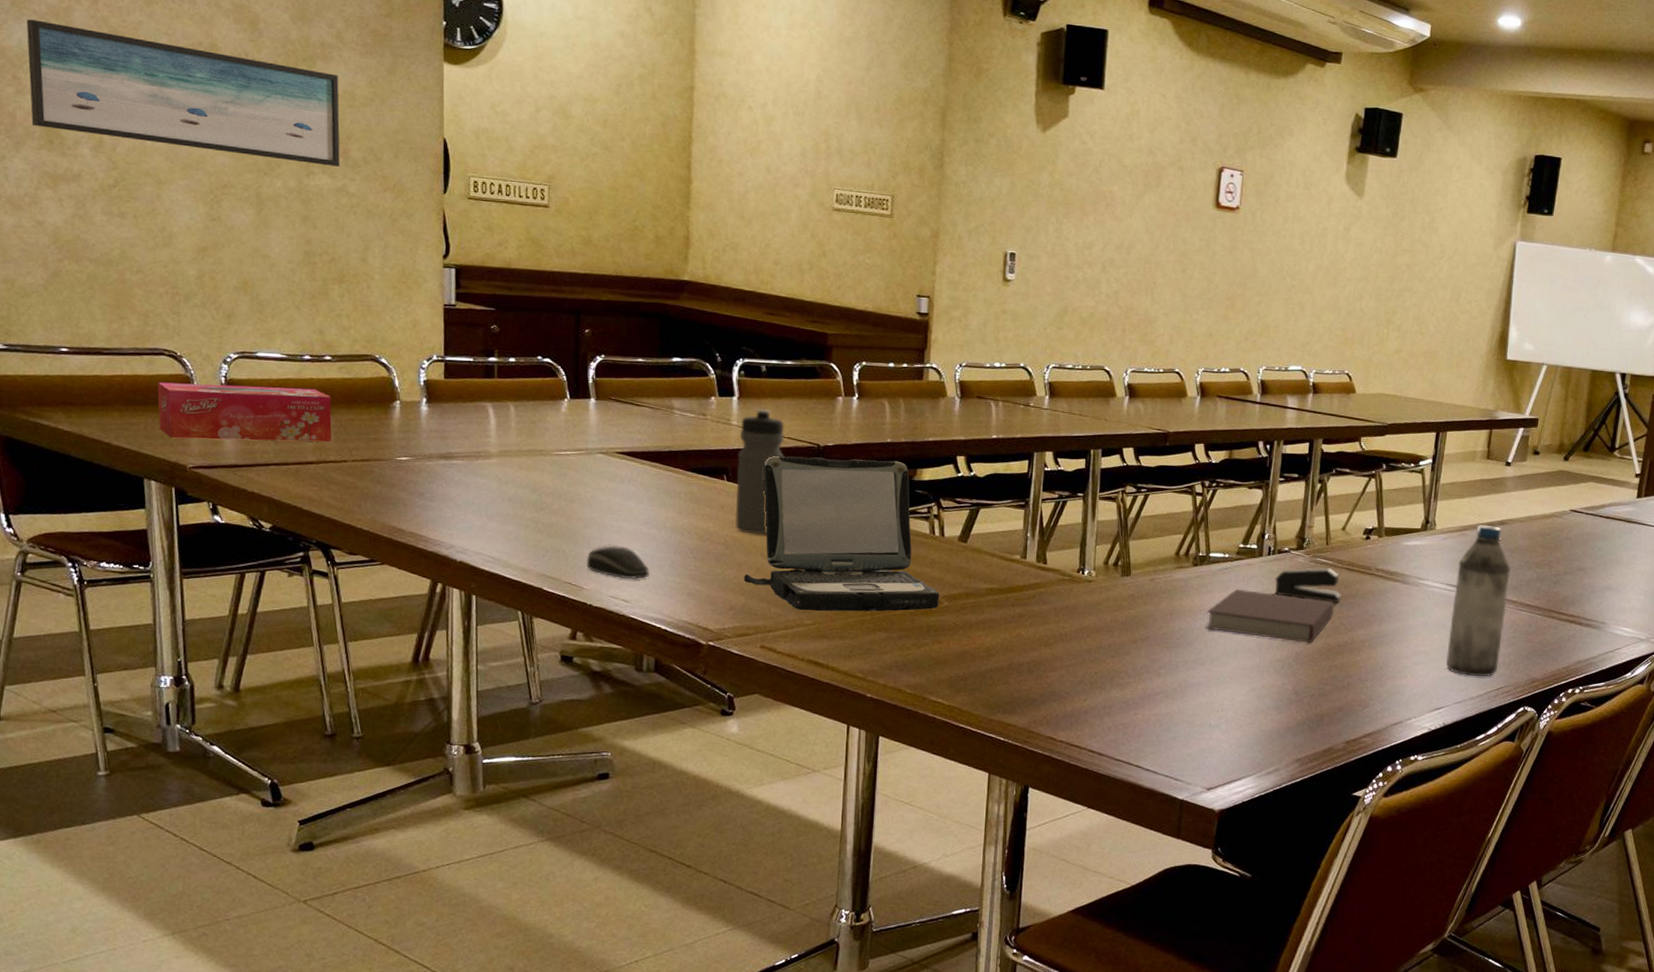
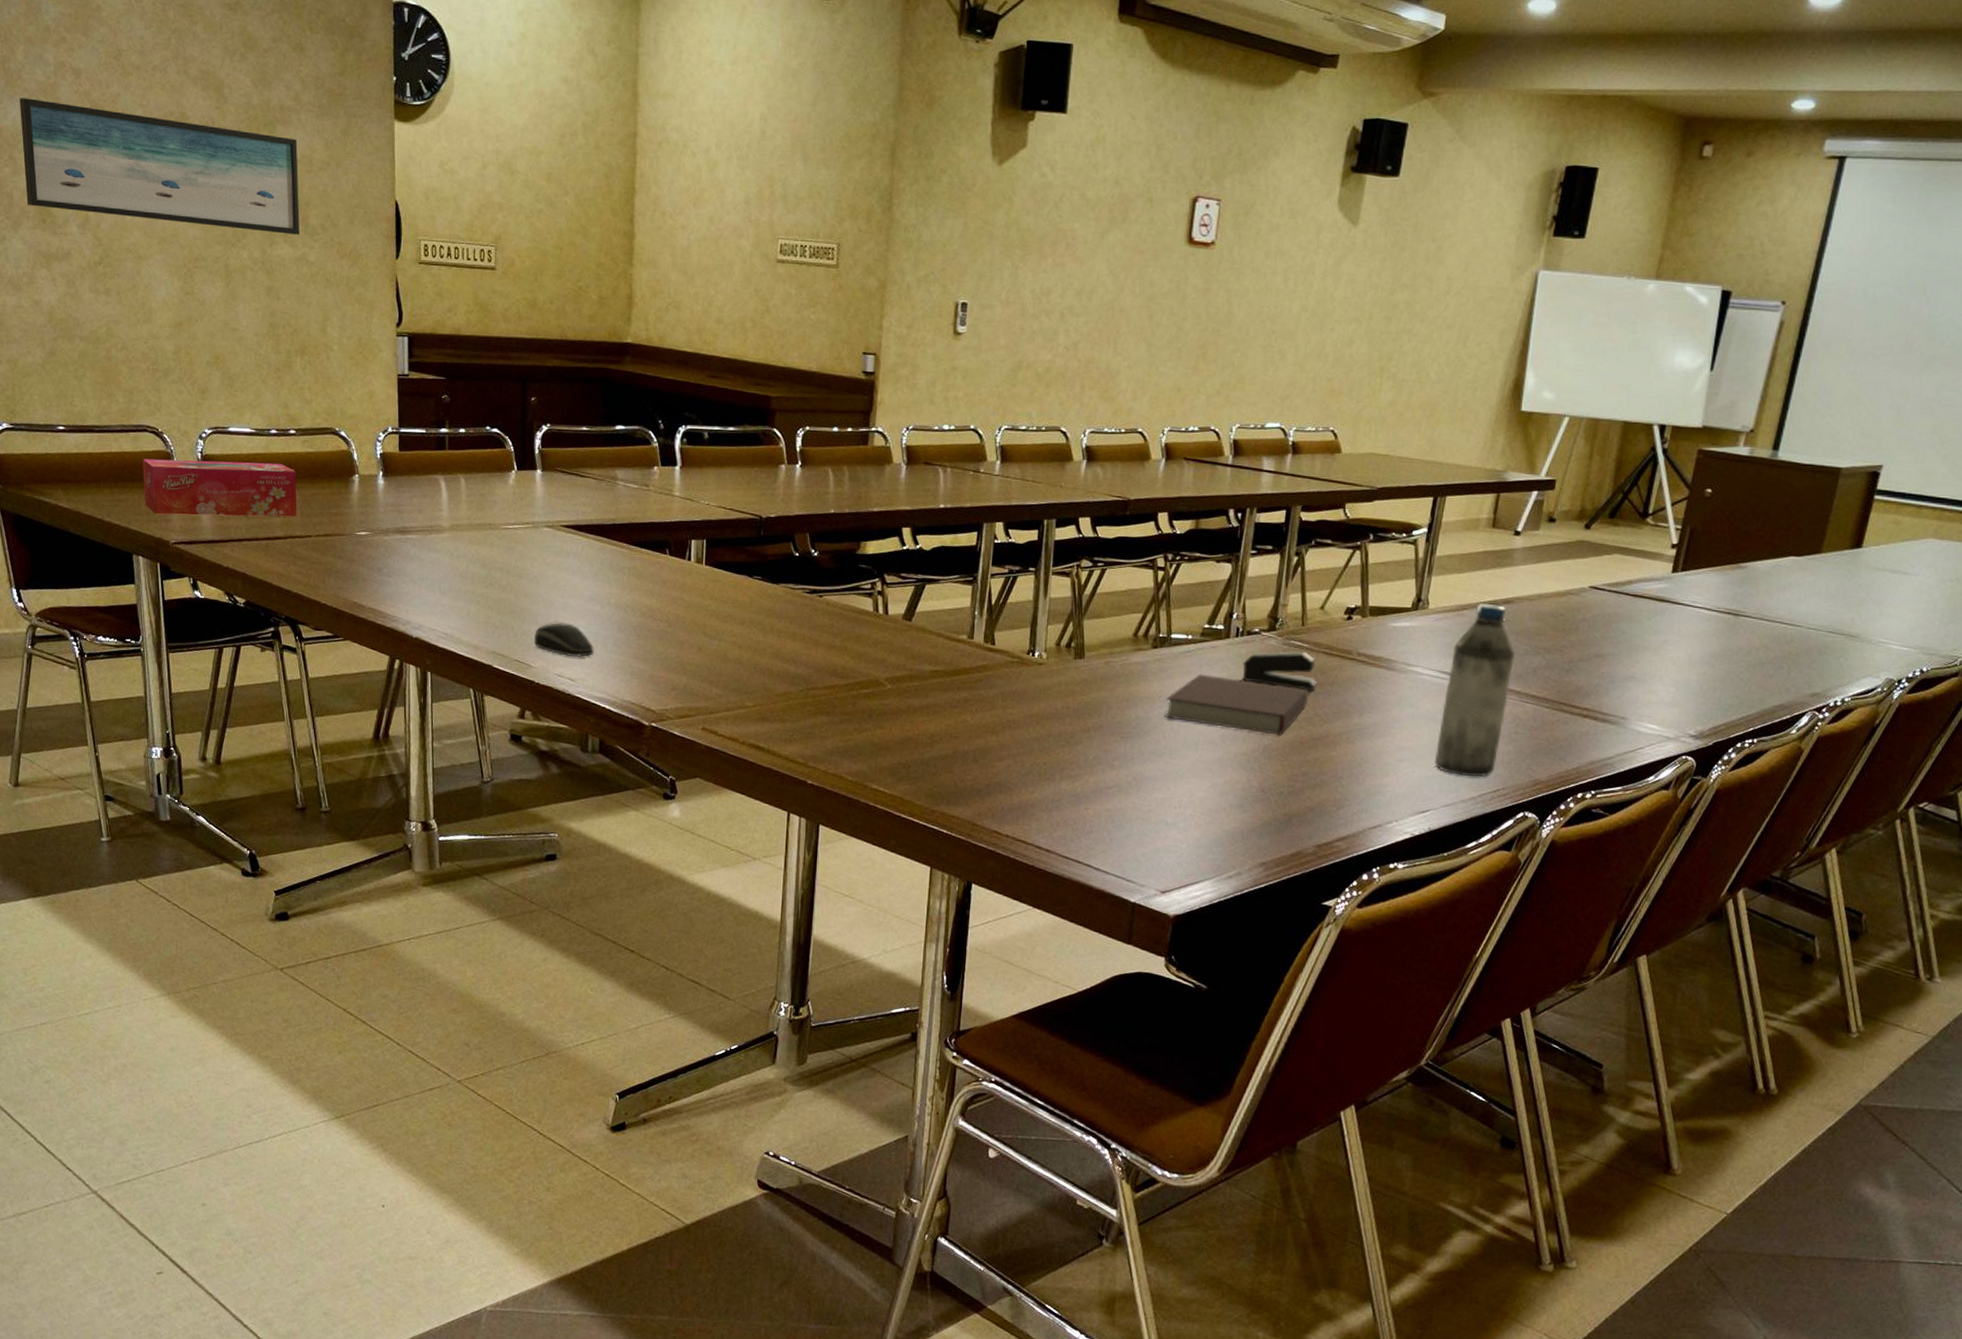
water bottle: present [734,409,785,535] -> none [677,478,727,612]
laptop: present [744,455,940,612] -> none [686,528,883,694]

